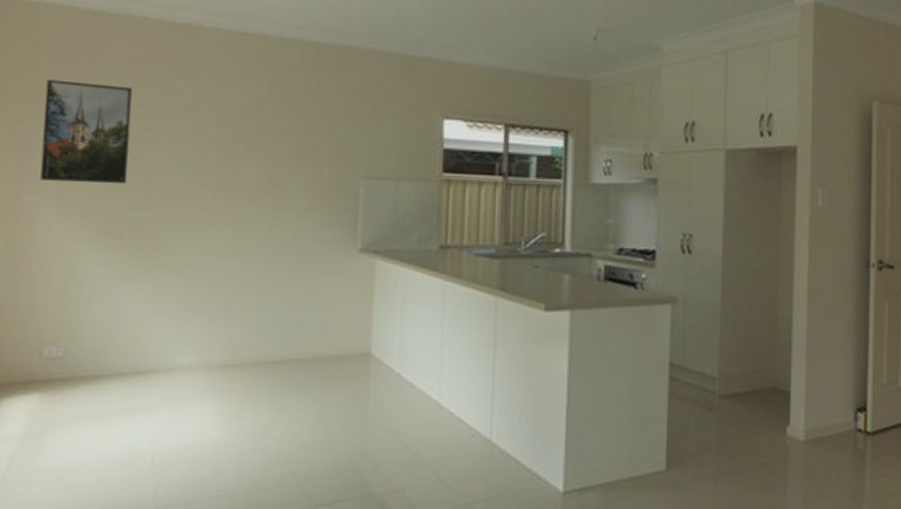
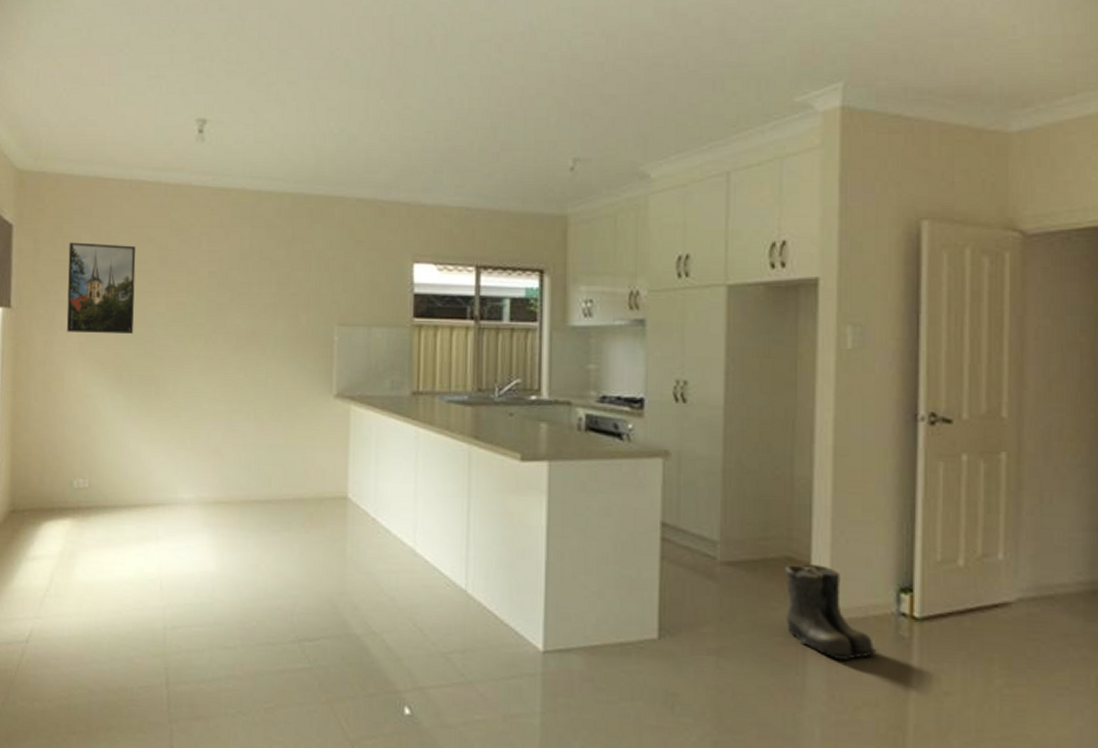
boots: none [770,393,841,473] -> present [785,564,879,660]

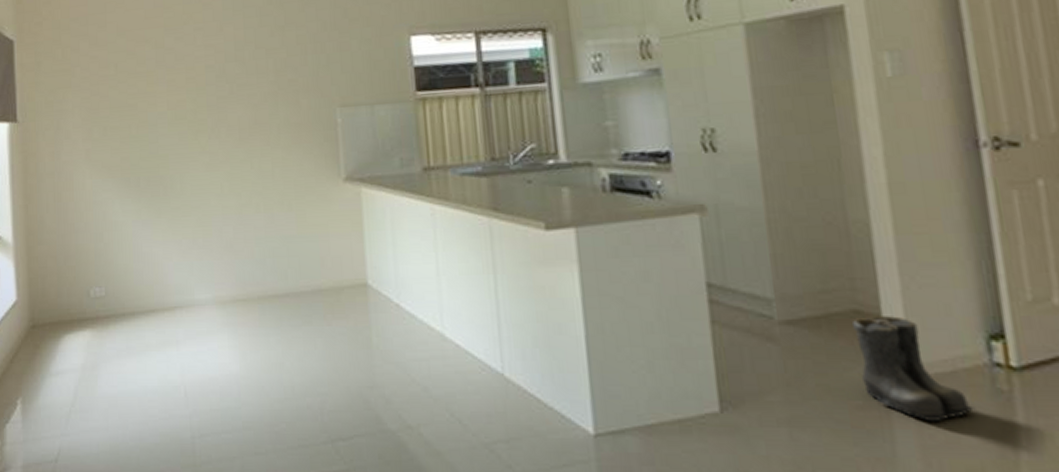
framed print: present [66,242,136,334] -> none [68,48,138,141]

